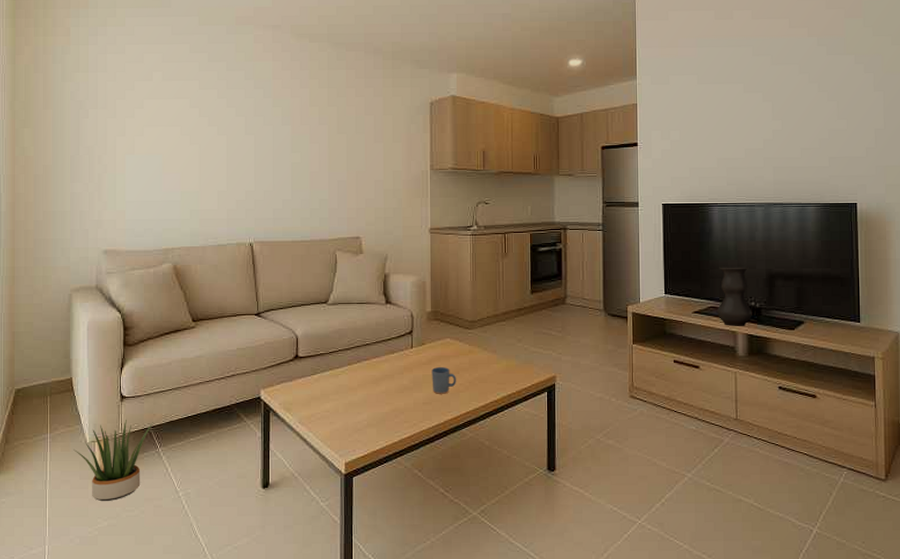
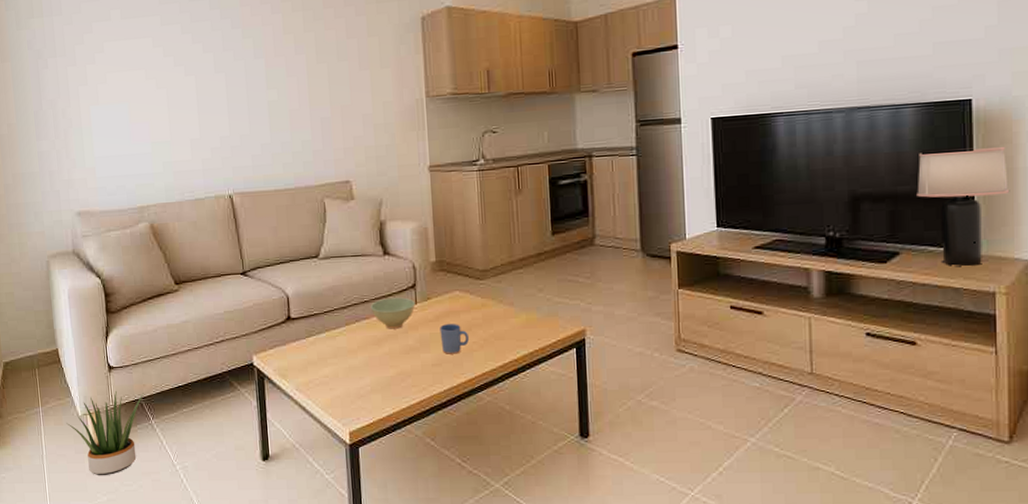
bowl: none [371,342,412,370] -> present [370,297,416,329]
vase: present [717,267,752,327] -> none [785,188,831,263]
table lamp: none [817,241,885,336] -> present [917,146,1010,267]

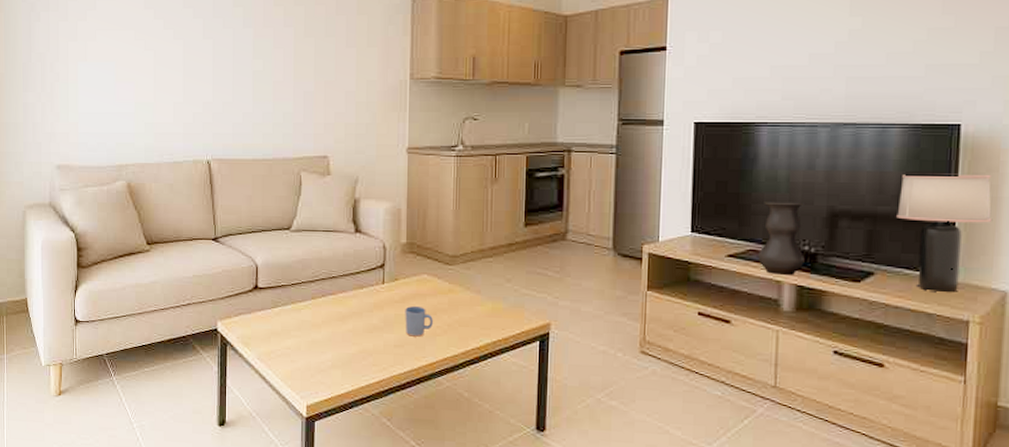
potted plant: present [66,391,144,476] -> none [29,345,107,428]
bowl: present [370,297,416,329] -> none [337,275,383,307]
vase: none [785,188,831,263] -> present [758,201,805,276]

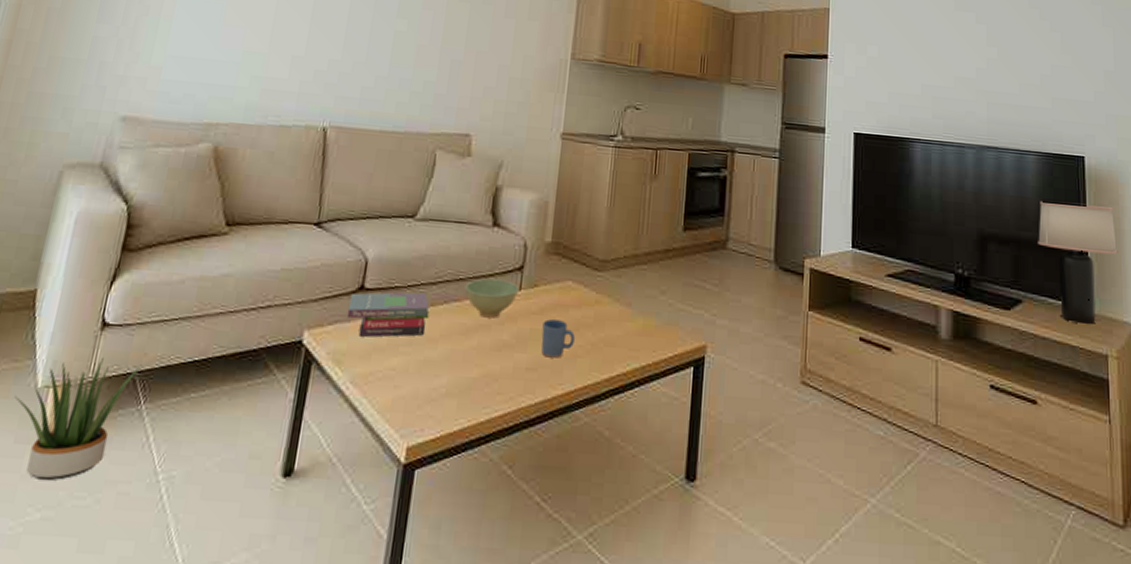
potted plant: none [29,345,107,428] -> present [14,358,142,481]
books: none [247,289,311,325] -> present [346,292,430,337]
bowl: none [337,275,383,307] -> present [464,278,520,318]
vase: present [758,201,805,276] -> none [916,219,959,301]

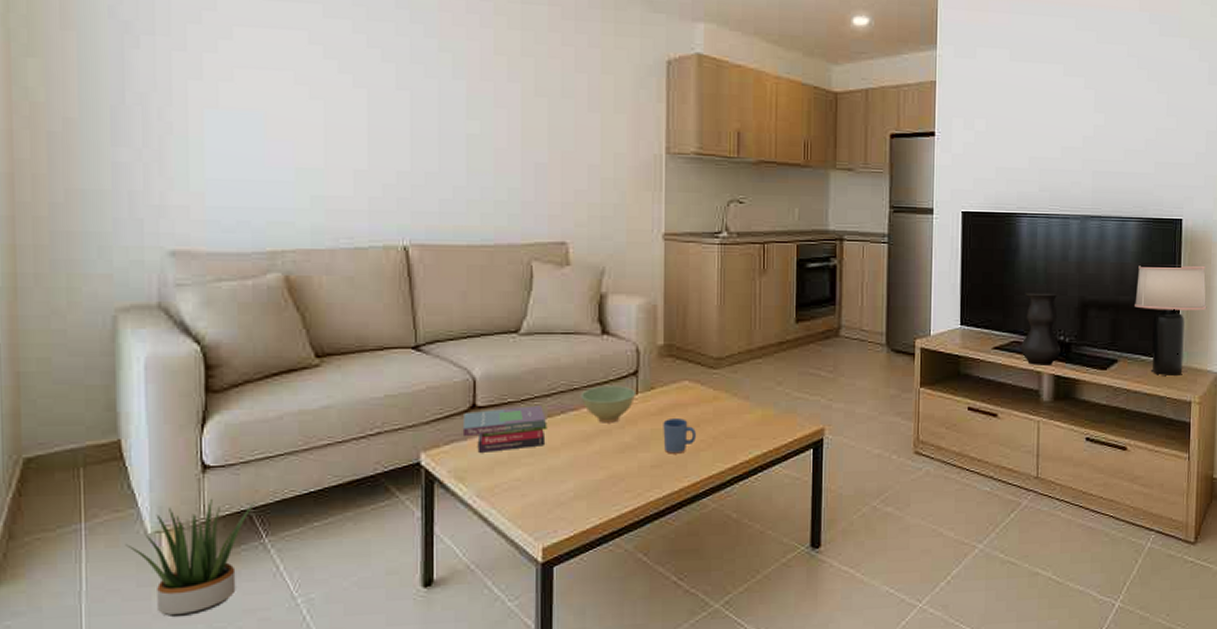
vase: none [916,219,959,301] -> present [1021,292,1061,367]

